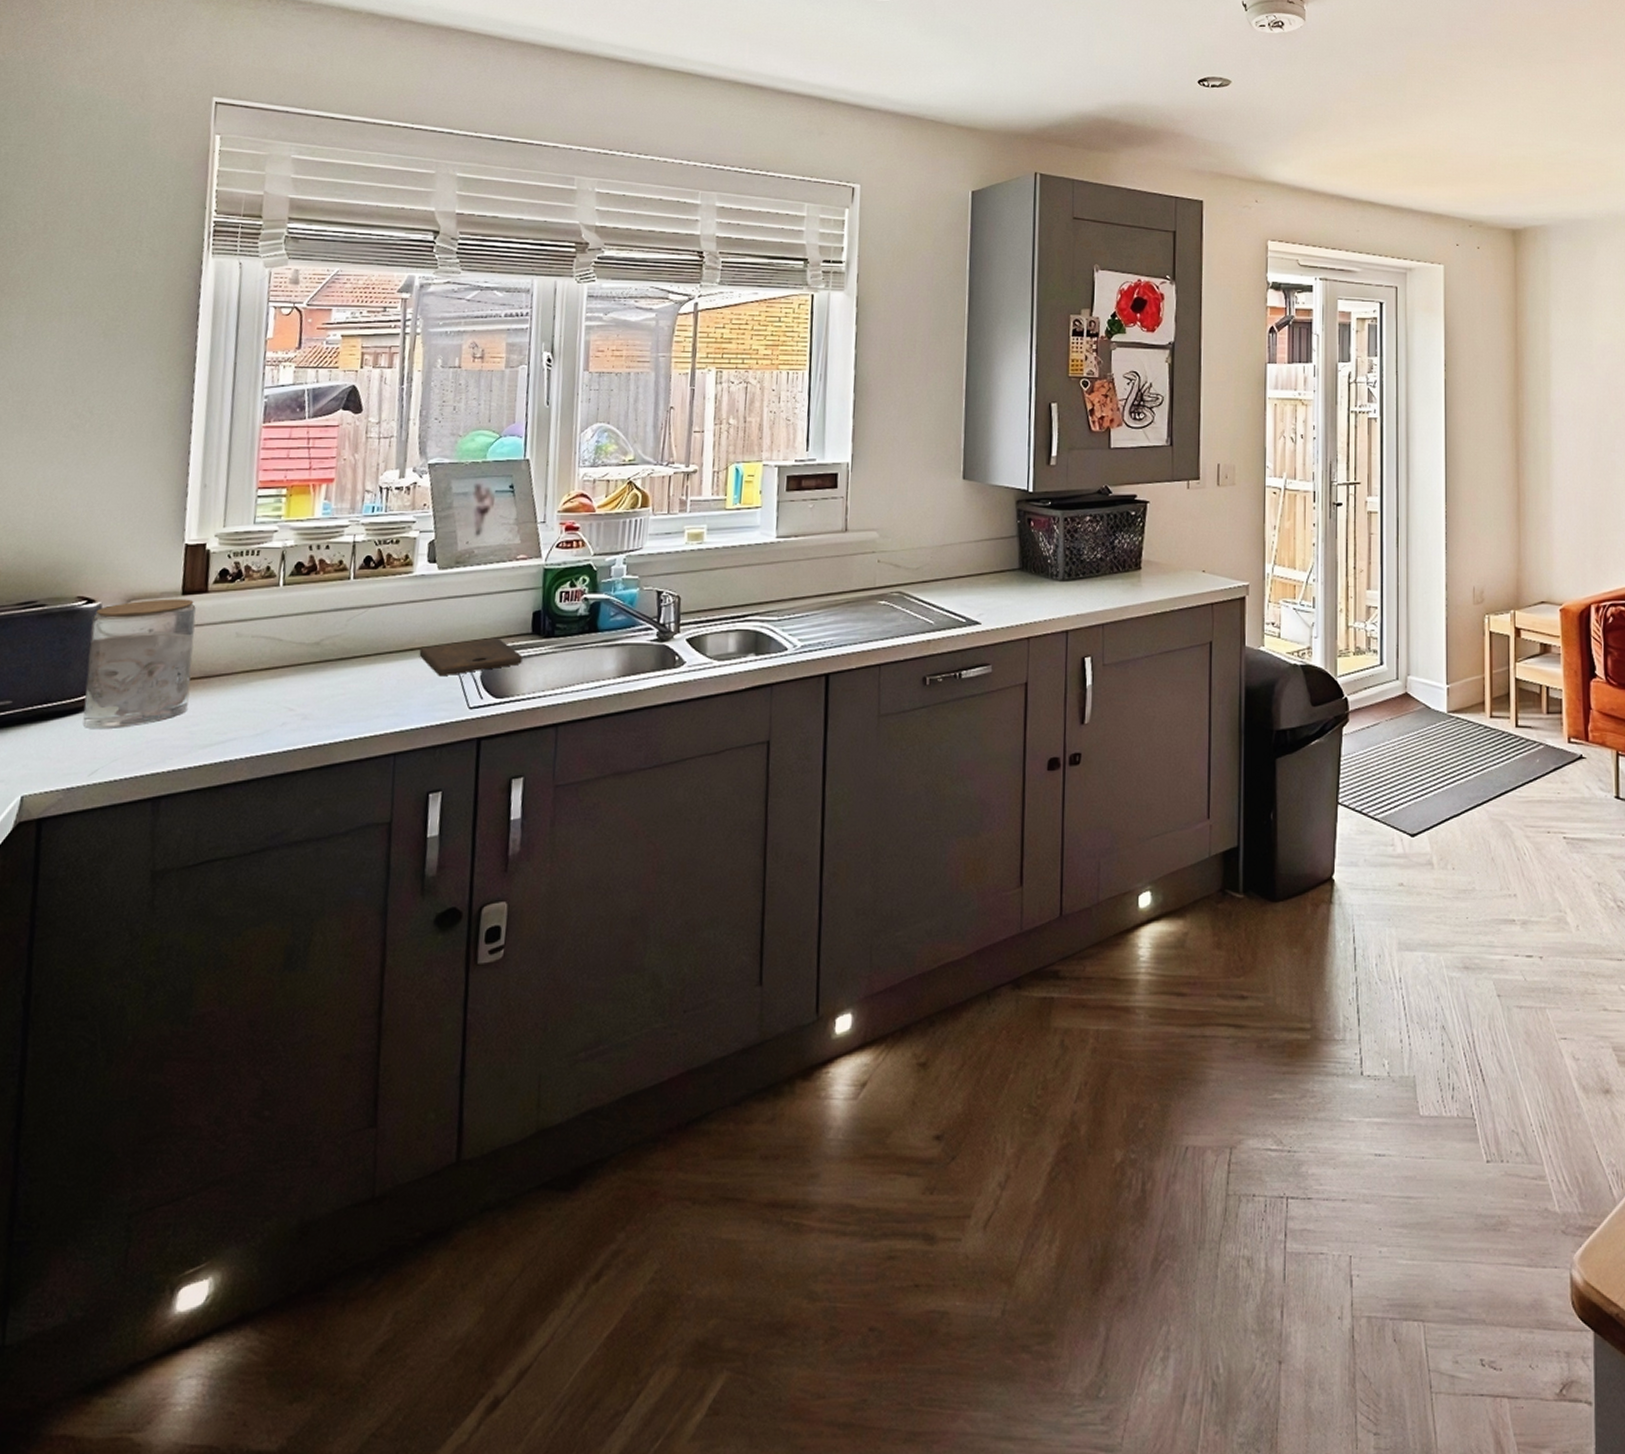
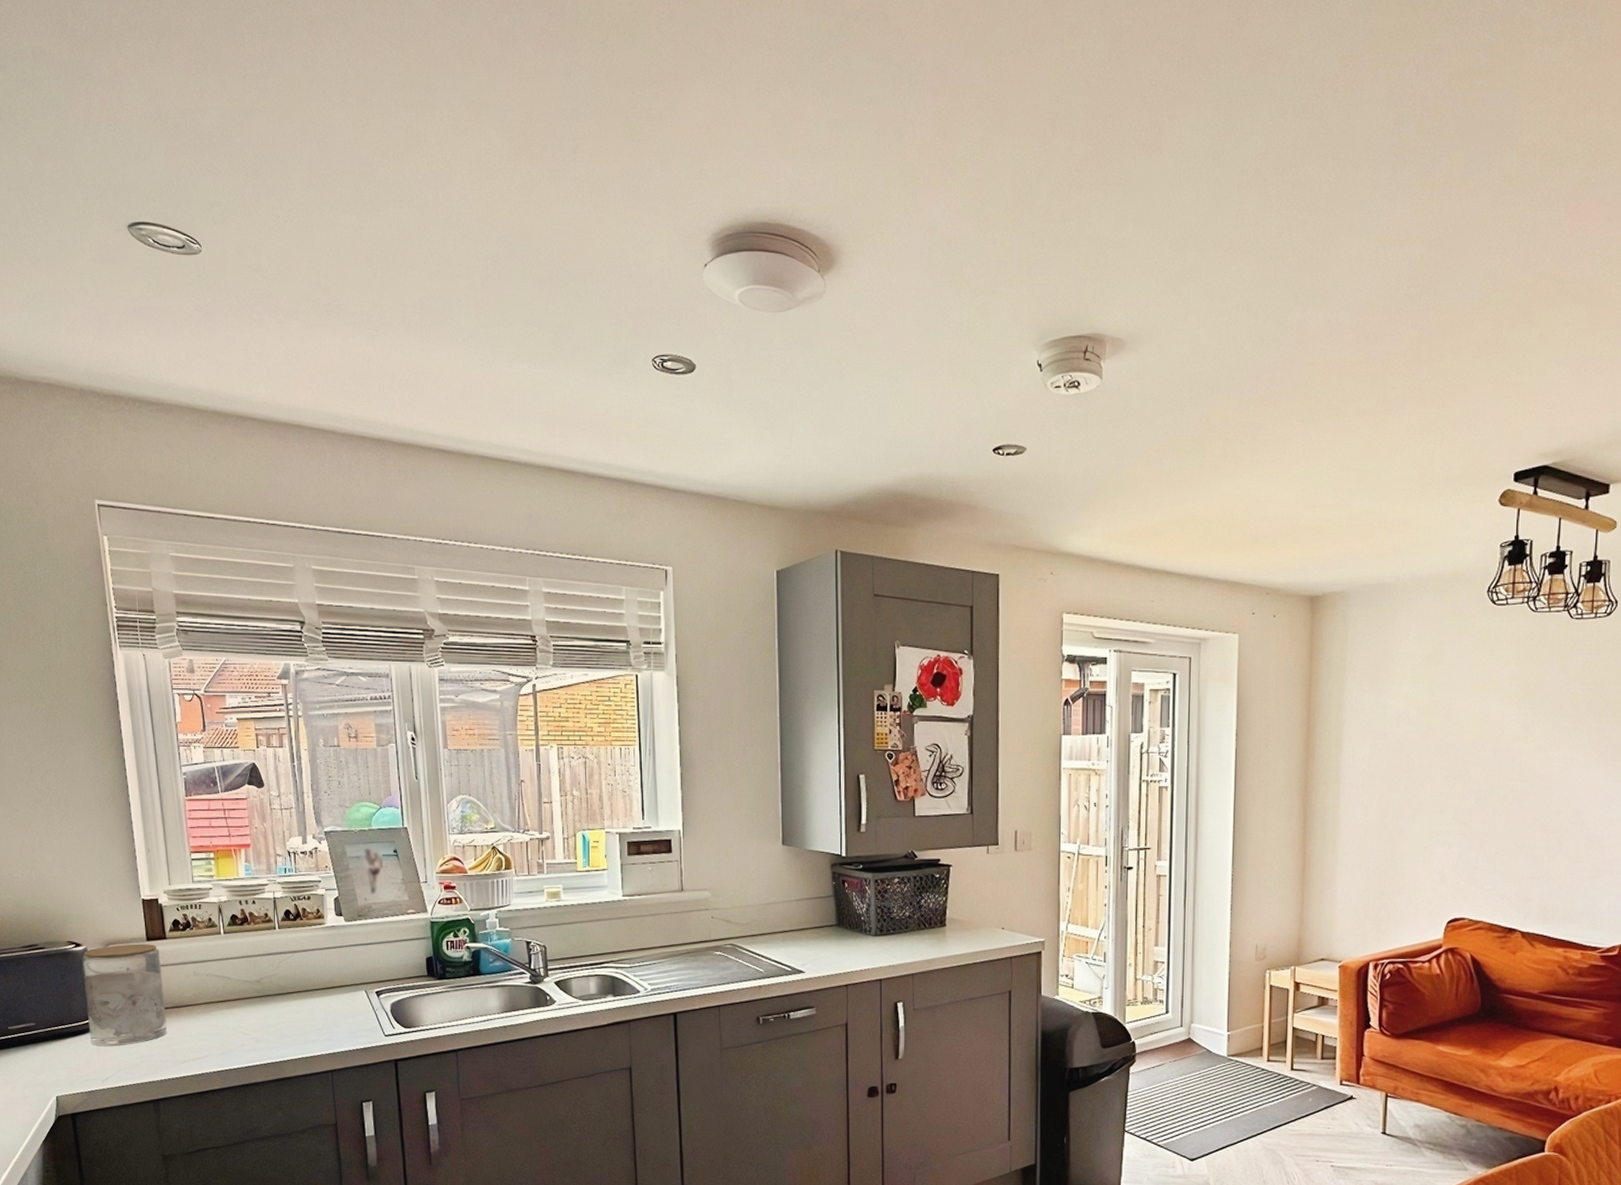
cutting board: present [419,637,523,677] -> none [339,978,422,1010]

